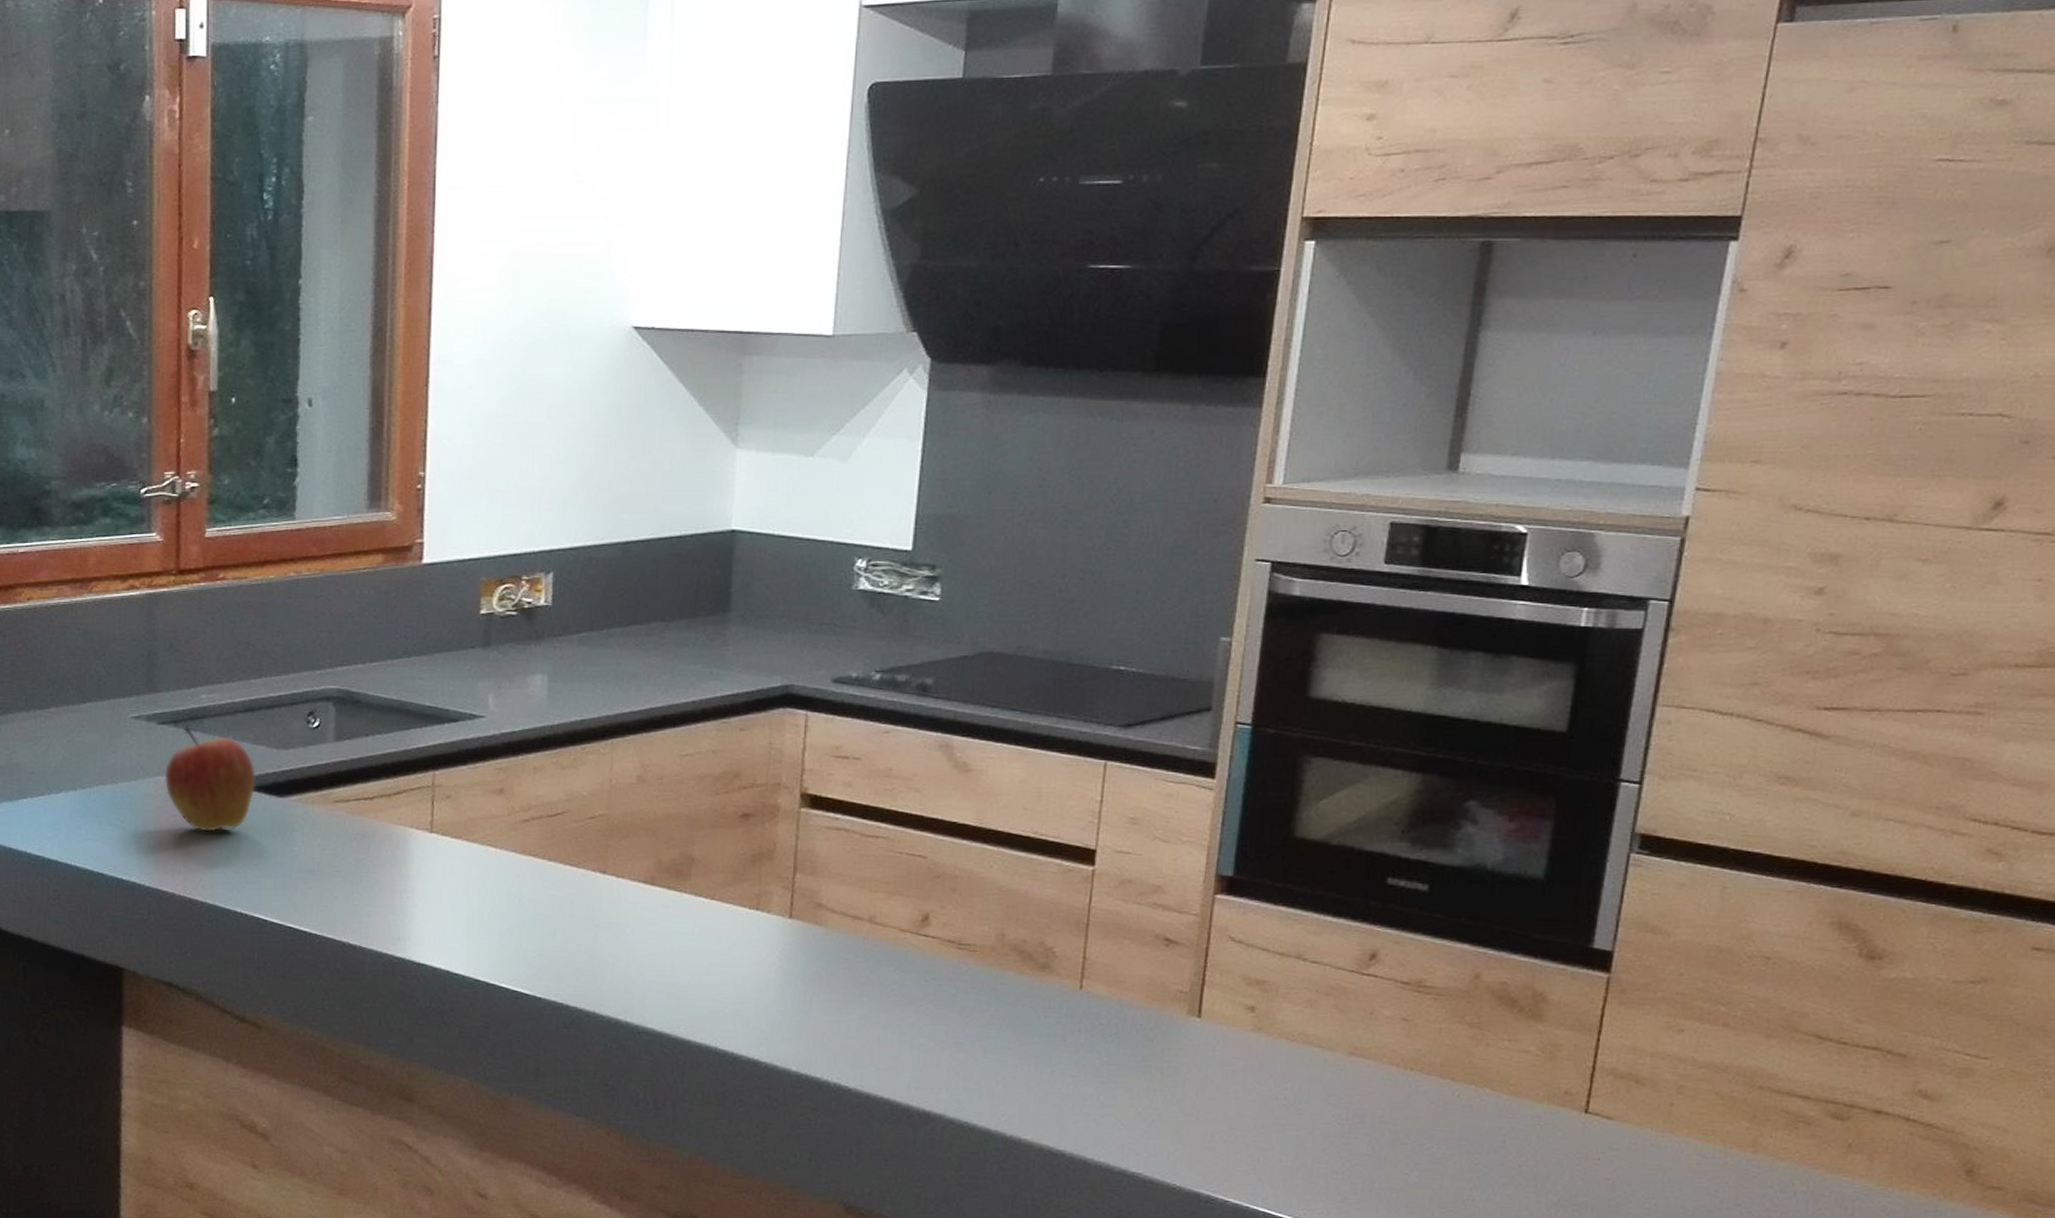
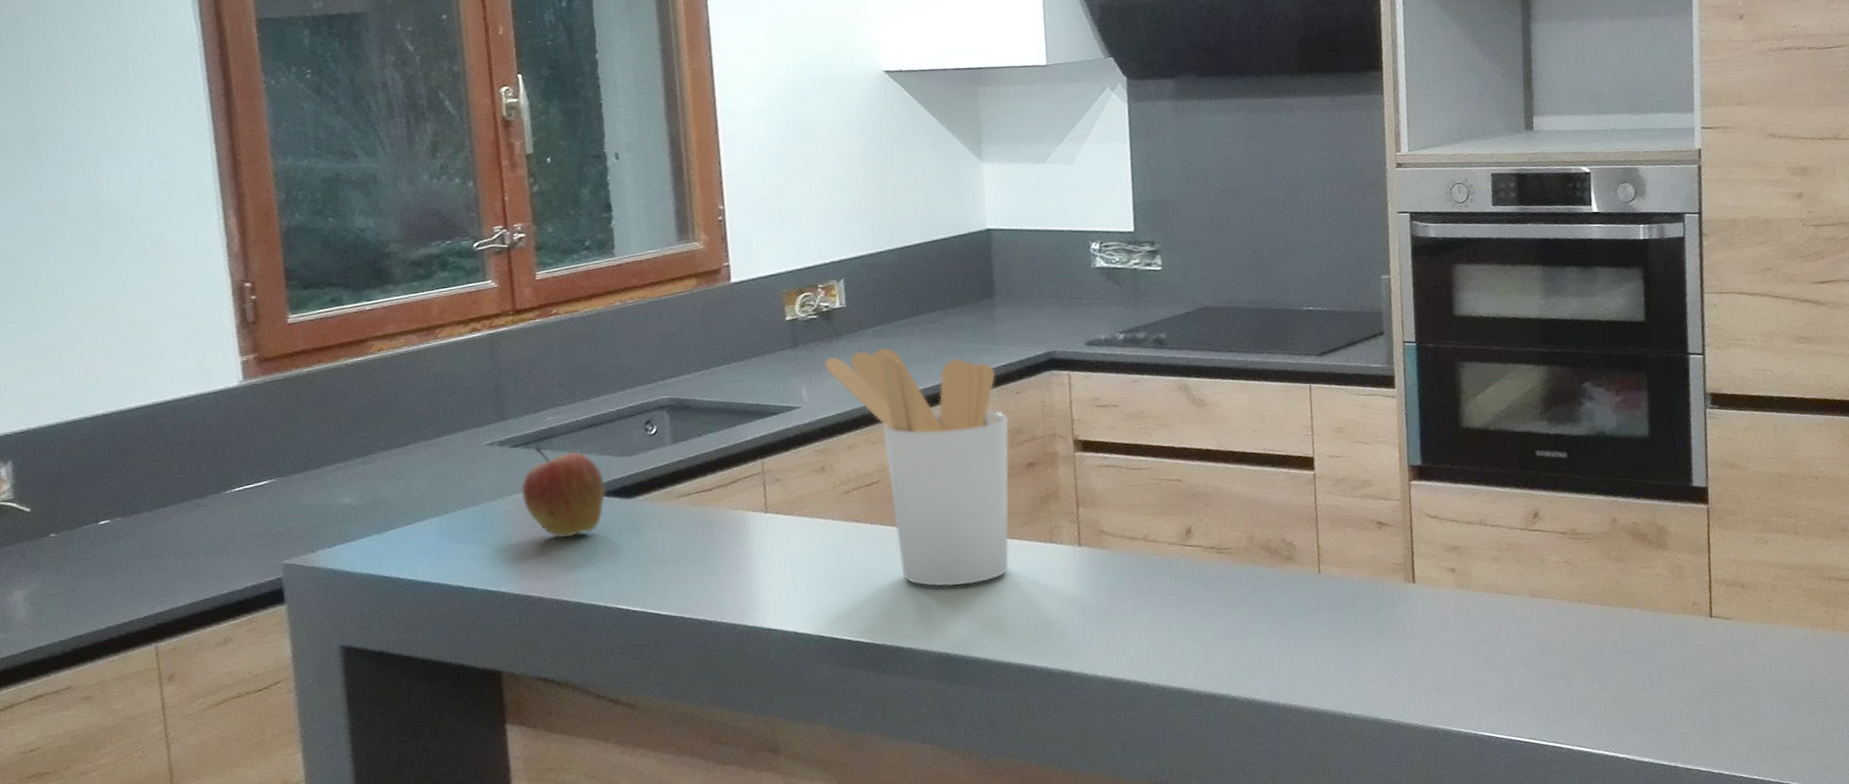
utensil holder: none [518,658,726,945] -> present [824,348,1009,587]

